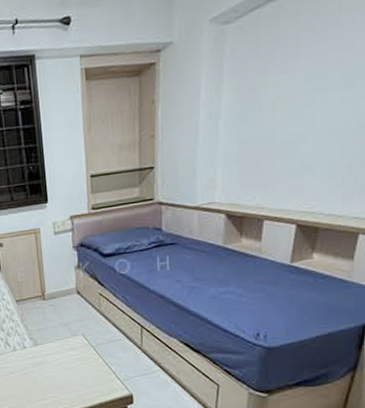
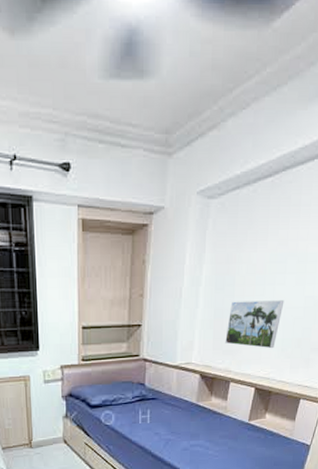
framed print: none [254,122,328,179] -> present [225,300,284,349]

